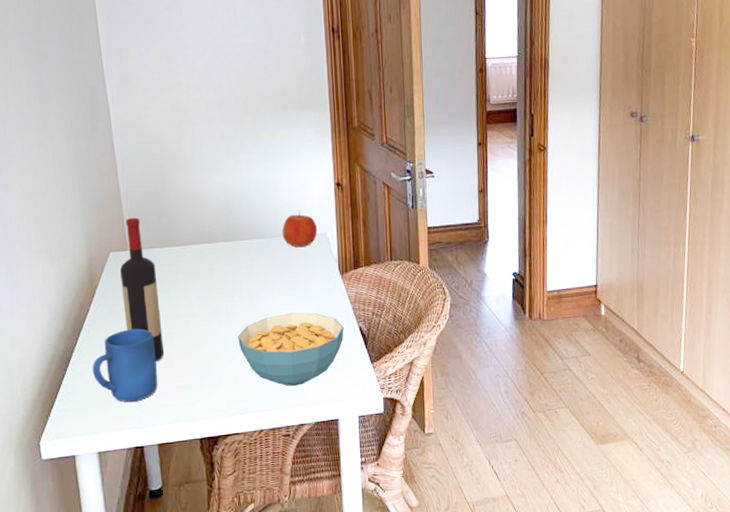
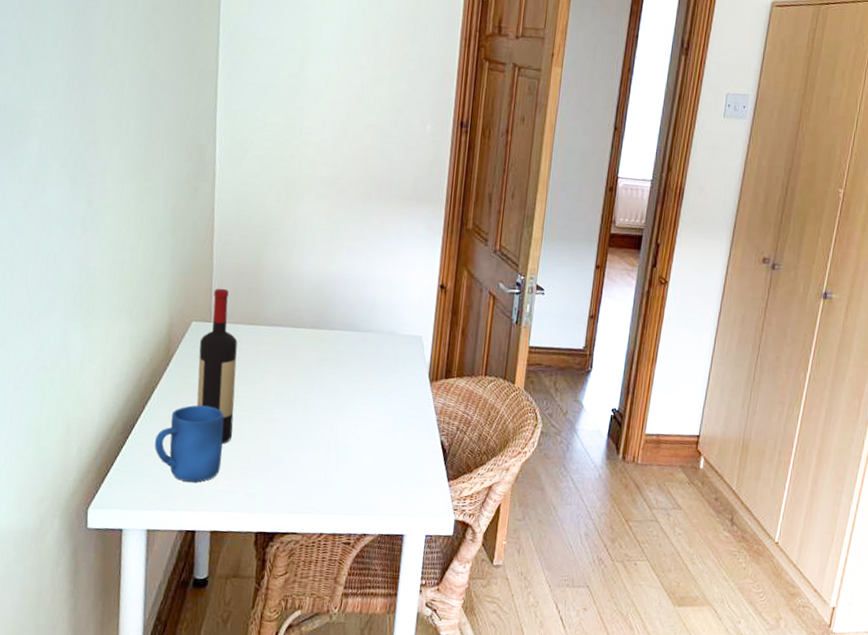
cereal bowl: present [238,313,344,387] -> none [311,414,425,493]
apple: present [282,211,318,247] -> none [375,308,413,347]

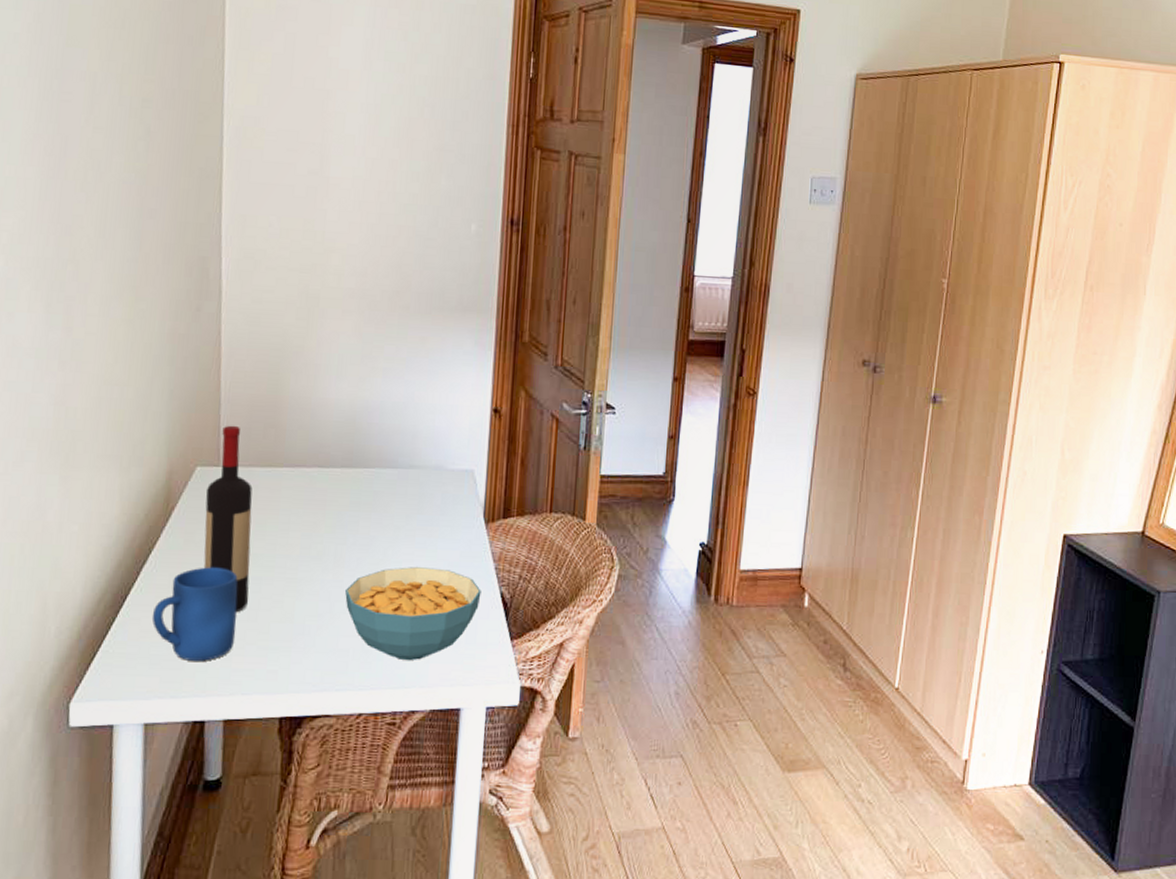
cereal bowl: none [311,414,425,493] -> present [345,567,481,661]

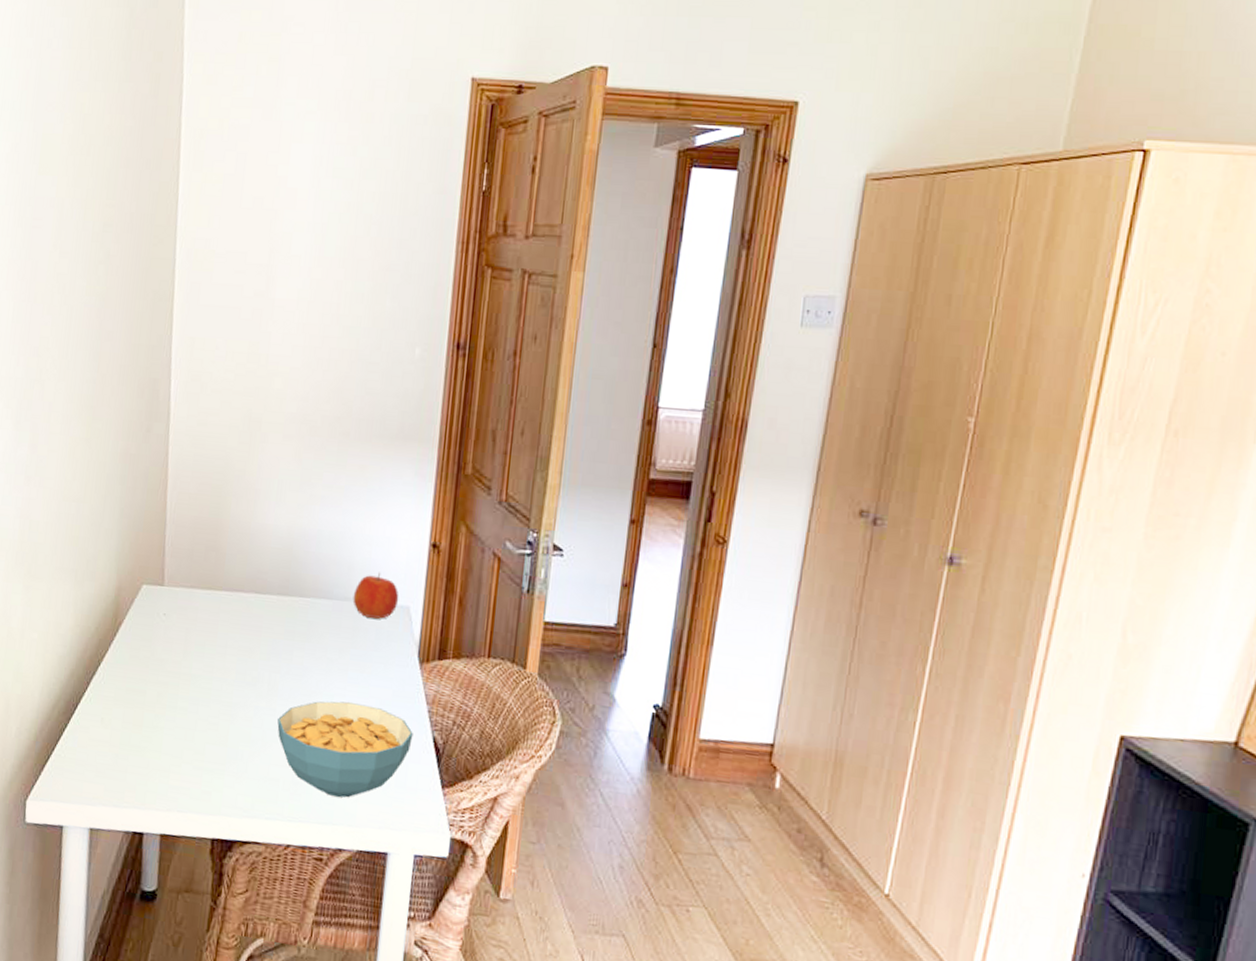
mug: present [152,567,238,661] -> none [99,683,177,775]
wine bottle: present [203,425,253,613] -> none [146,545,193,731]
apple: none [418,439,464,484] -> present [353,572,399,619]

